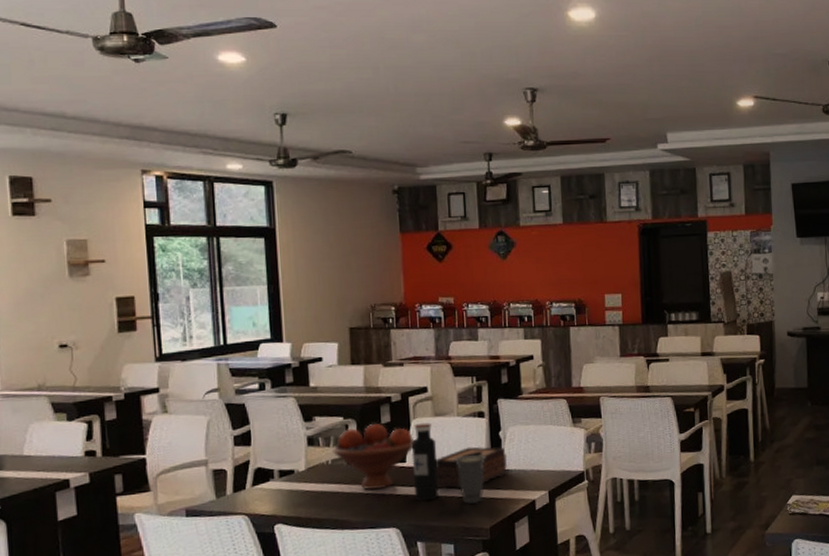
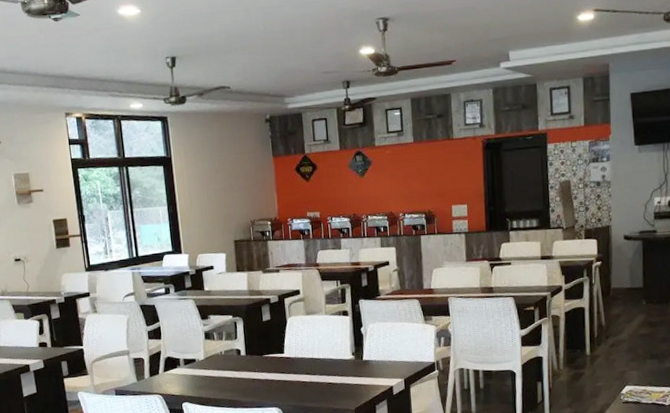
fruit bowl: present [331,424,415,490] -> none [224,321,291,376]
water bottle: present [412,423,438,501] -> none [288,320,312,386]
tissue box: present [435,446,508,489] -> none [308,340,369,376]
cup: present [454,454,487,505] -> none [323,347,351,390]

